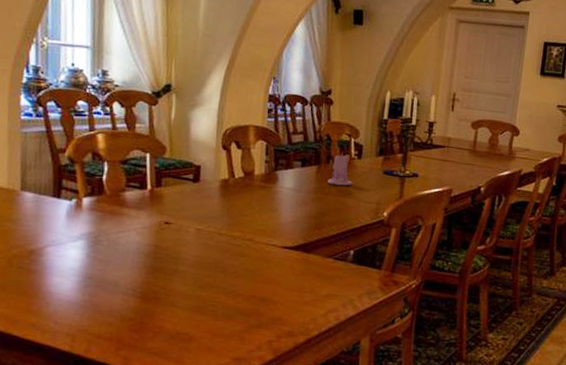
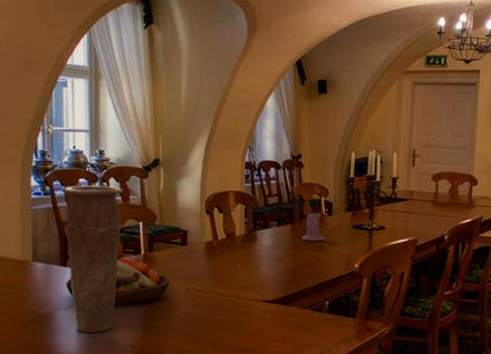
vase: none [58,108,129,274] -> present [62,184,123,334]
fruit bowl: none [59,192,178,245] -> present [66,258,169,306]

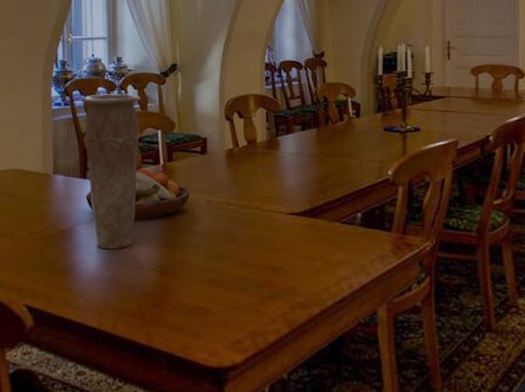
candle: present [302,210,325,241] -> none [328,112,353,146]

